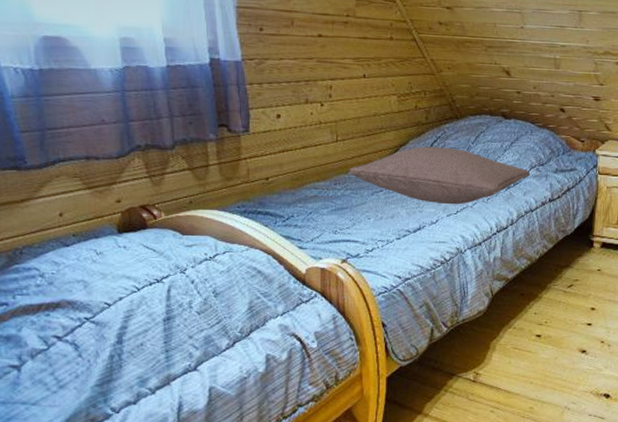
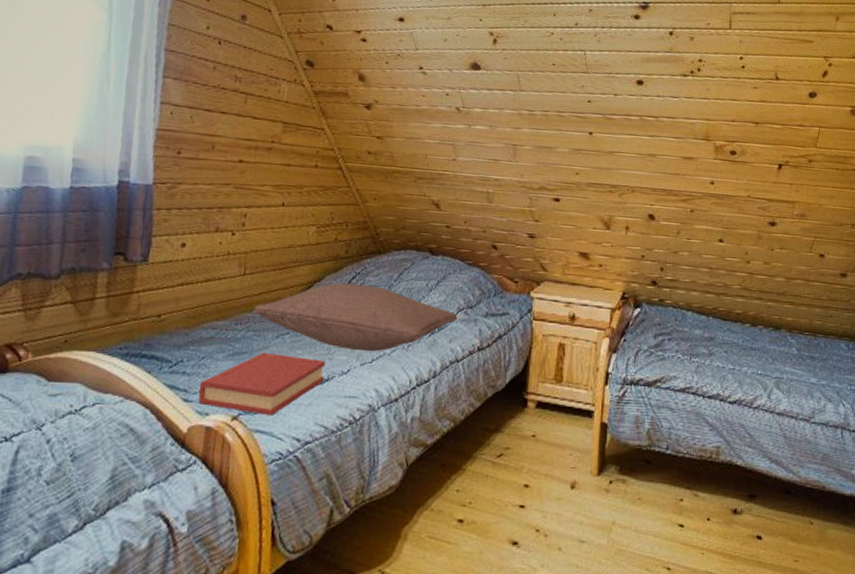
hardback book: none [310,207,417,258] -> present [198,352,326,415]

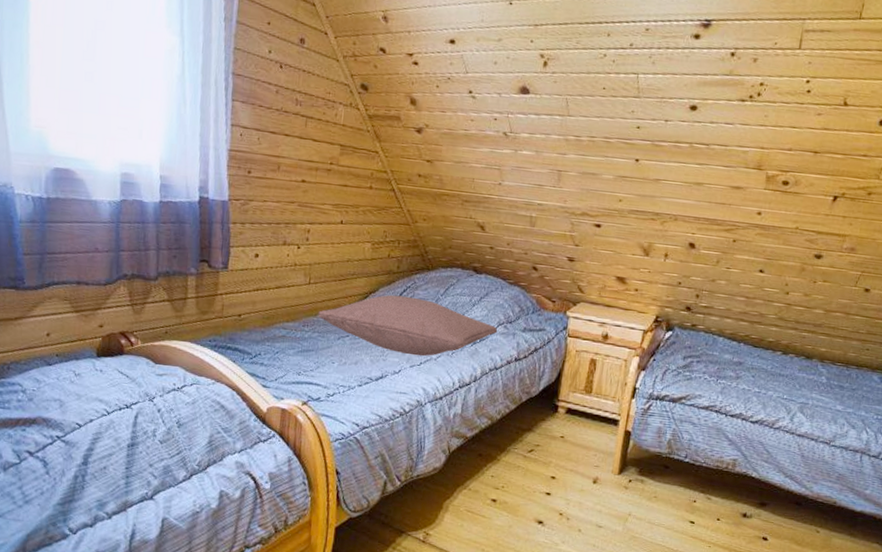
hardback book: present [198,352,326,415] -> none [274,351,381,403]

